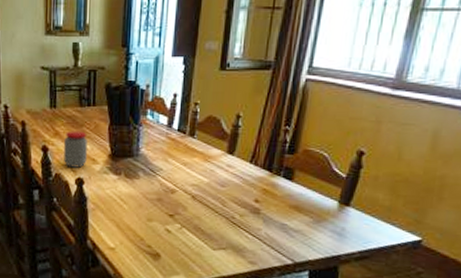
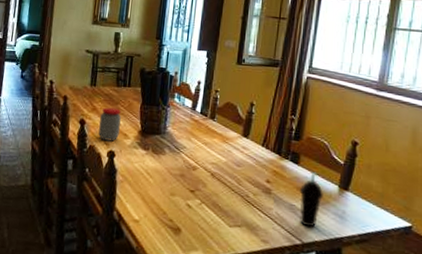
cup: none [292,188,321,247] -> present [299,172,324,228]

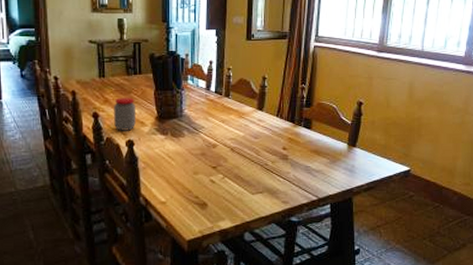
cup: present [299,172,324,228] -> none [313,134,335,184]

